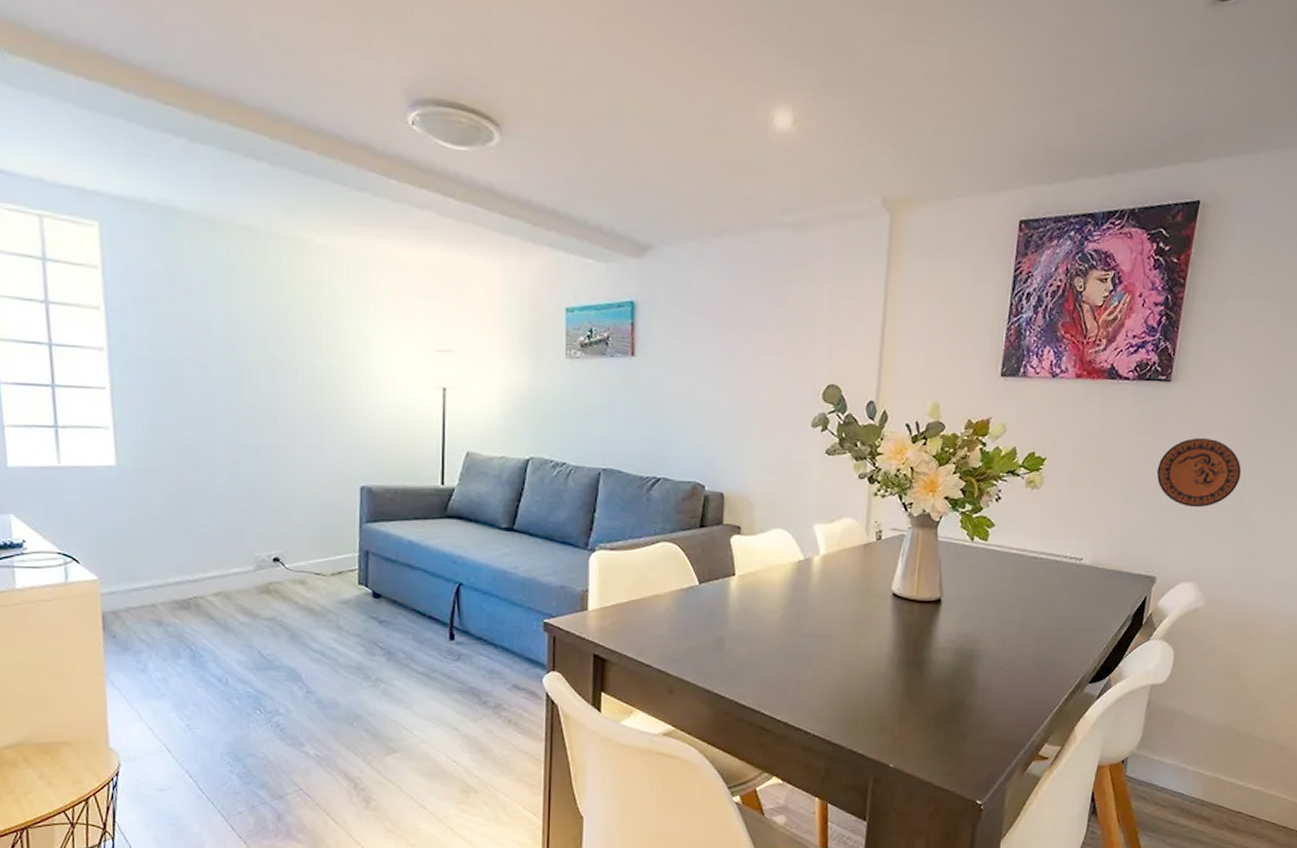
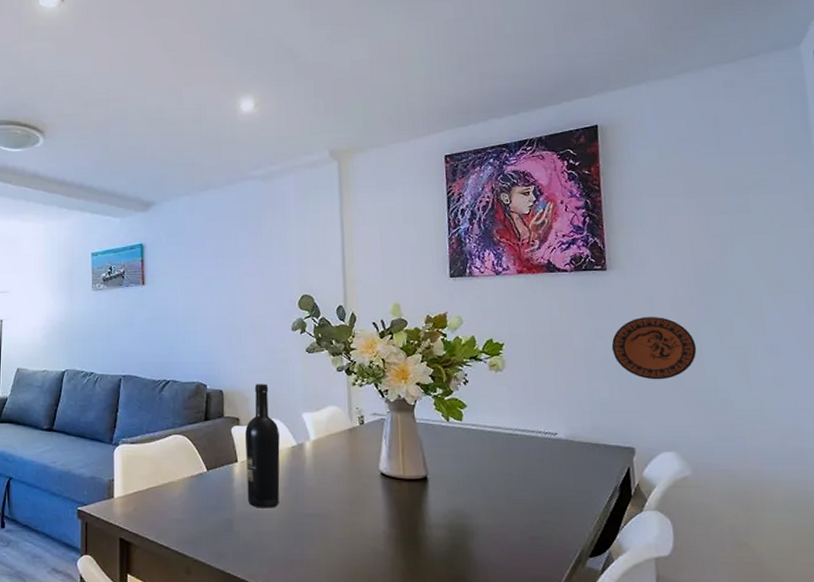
wine bottle: none [743,488,786,627] -> present [245,384,280,508]

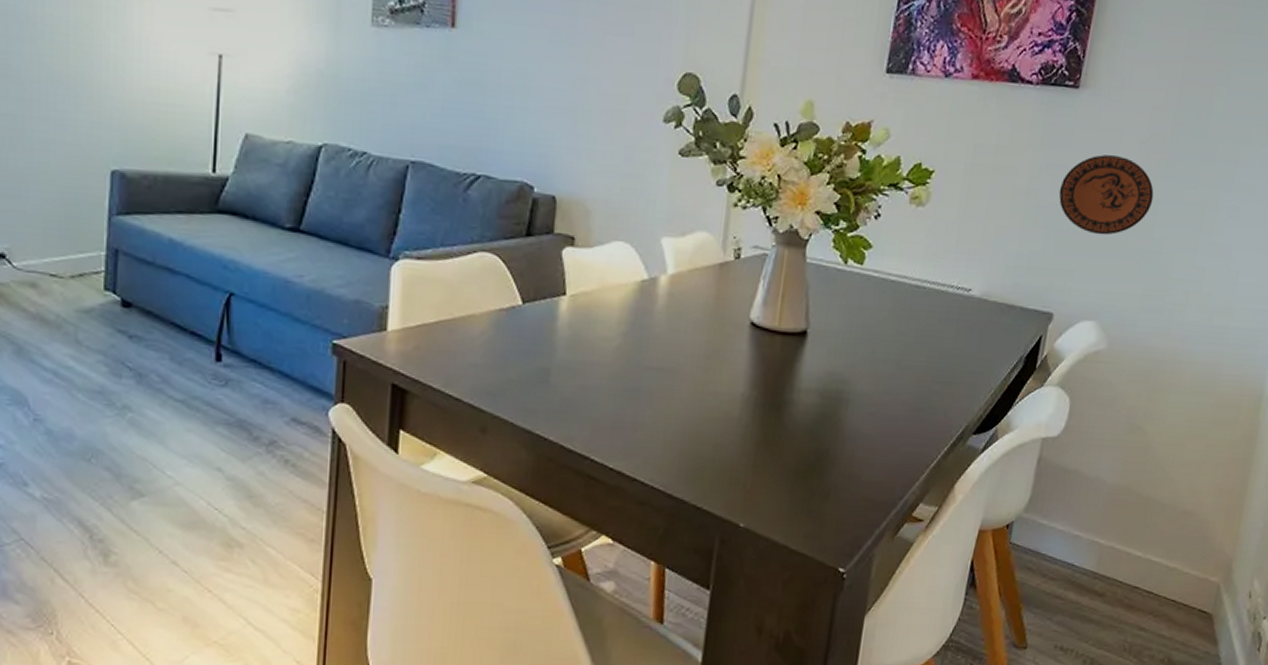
wine bottle: present [245,384,280,508] -> none [573,192,628,357]

